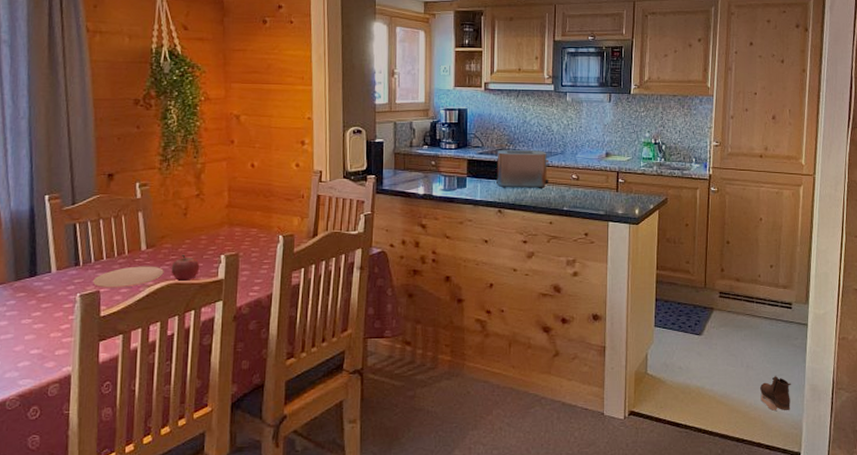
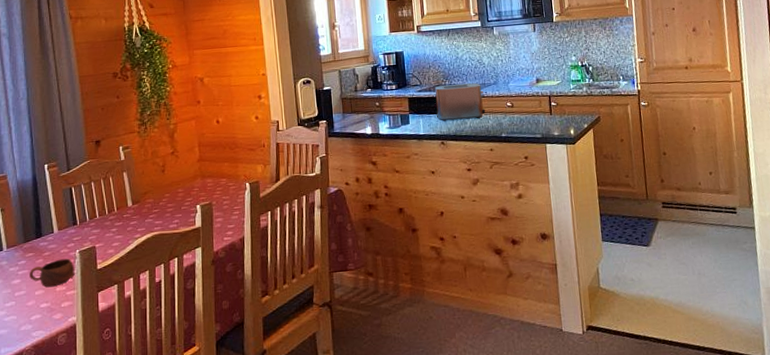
cup: none [19,302,74,331] -> present [29,258,75,287]
plate: present [93,266,164,288] -> none [89,220,149,244]
fruit: present [171,254,200,281] -> none [154,207,179,232]
boot: present [760,376,791,411] -> none [714,281,749,316]

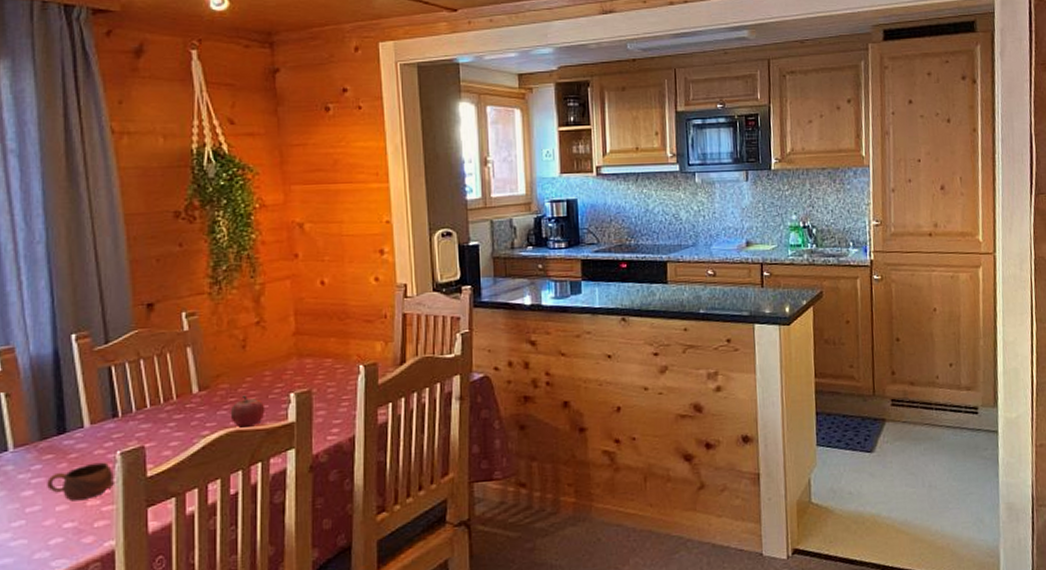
fruit: none [154,207,179,232] -> present [230,395,265,428]
toaster: present [434,83,486,121] -> none [616,244,681,292]

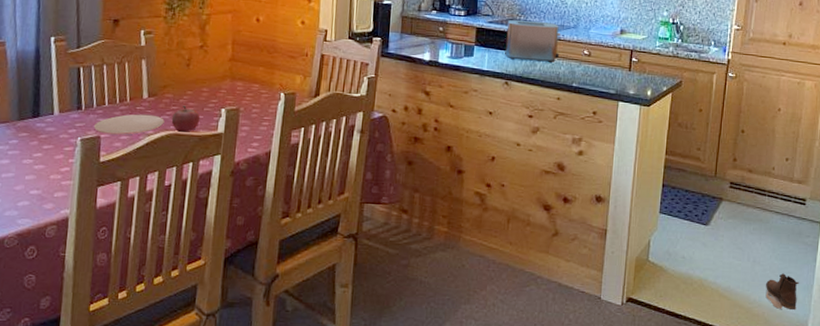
cup: present [47,462,114,500] -> none [20,144,74,173]
plate: none [136,411,222,443] -> present [94,114,165,135]
toaster: none [616,244,681,292] -> present [505,20,561,62]
boot: none [946,495,984,537] -> present [765,273,799,311]

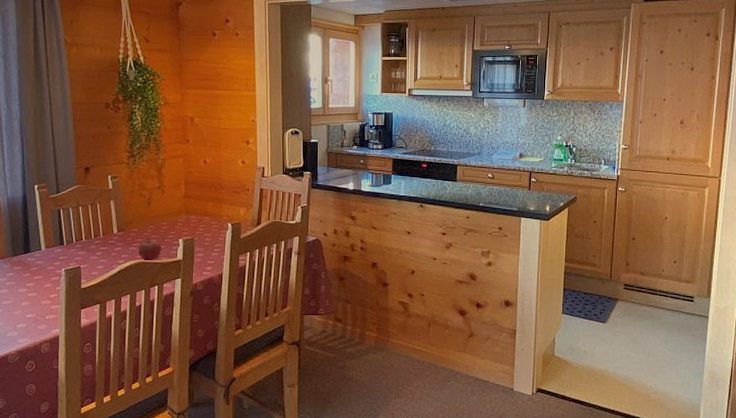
plate: present [94,114,165,135] -> none [75,246,132,265]
toaster: present [505,20,561,62] -> none [419,151,467,186]
boot: present [765,273,799,311] -> none [661,363,691,395]

